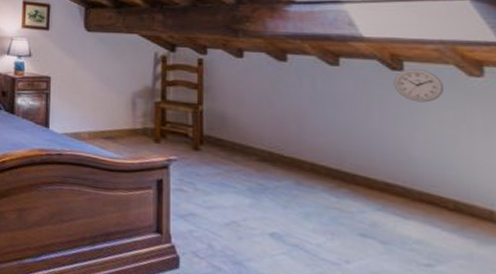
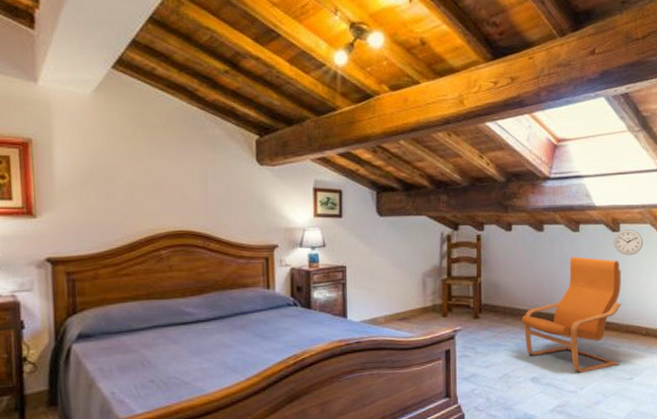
armchair: none [257,95,410,243] -> present [522,256,621,373]

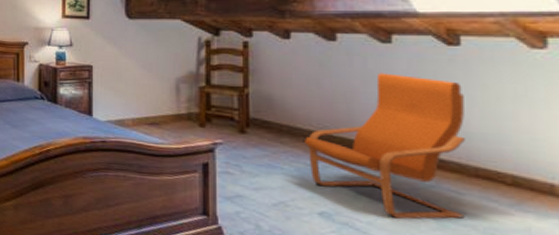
wall clock: present [613,229,644,256] -> none [449,43,504,77]

